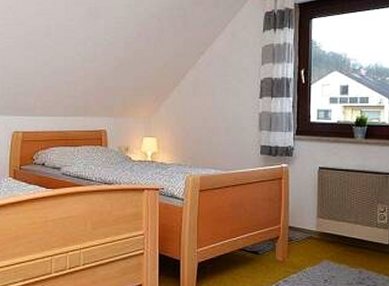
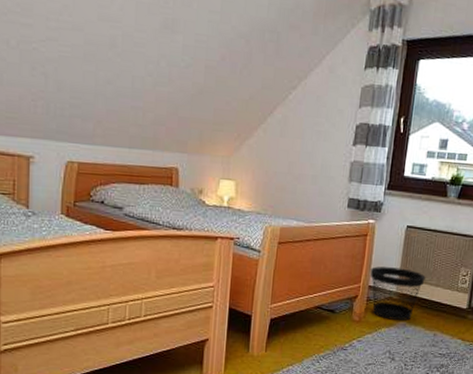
wastebasket: none [288,207,343,260] -> present [370,266,426,321]

